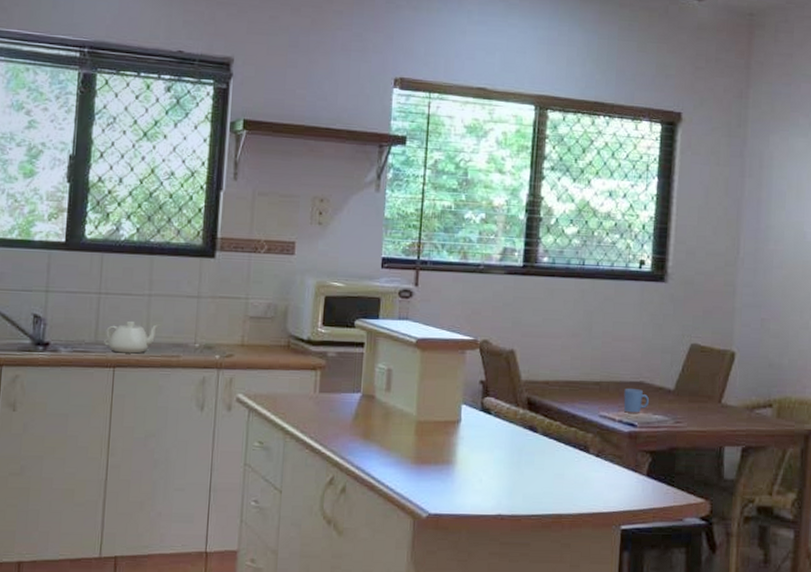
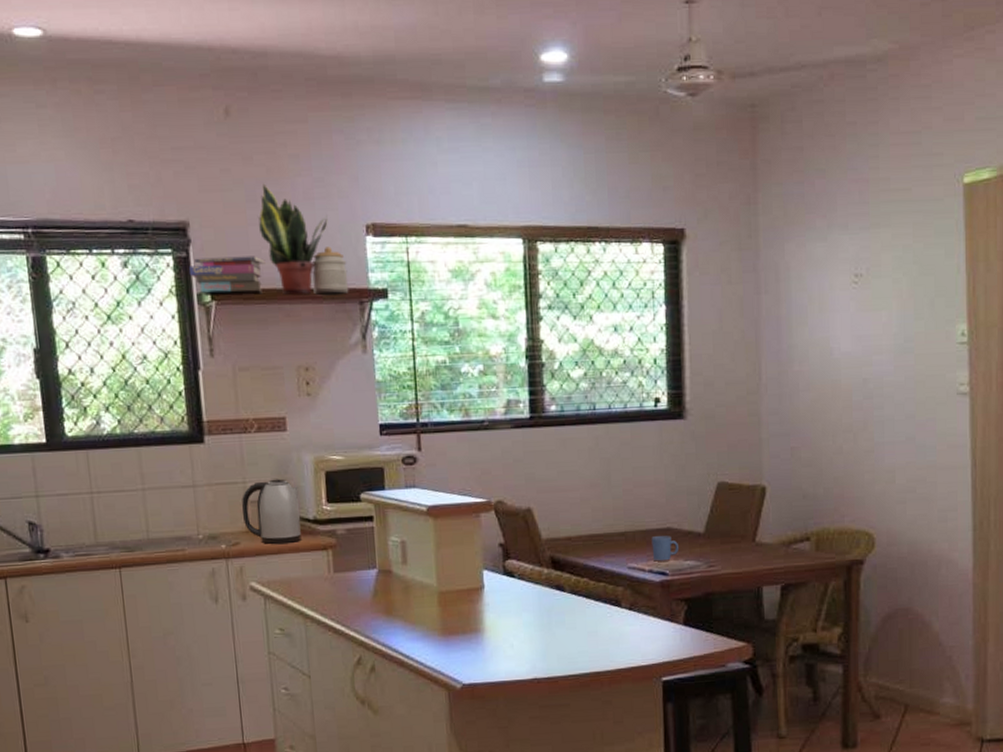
teapot: present [104,320,160,354] -> none [105,518,159,553]
books: none [227,90,298,129] -> present [189,256,266,297]
kettle: none [240,298,297,361] -> present [241,478,302,545]
potted plant: none [296,32,361,134] -> present [257,183,328,296]
jar: none [338,93,373,138] -> present [311,246,349,296]

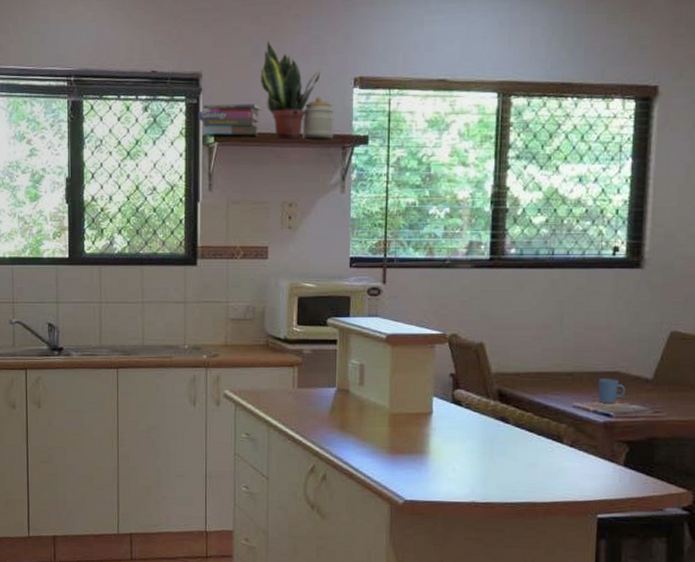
kettle: present [241,478,302,545] -> none [223,301,273,359]

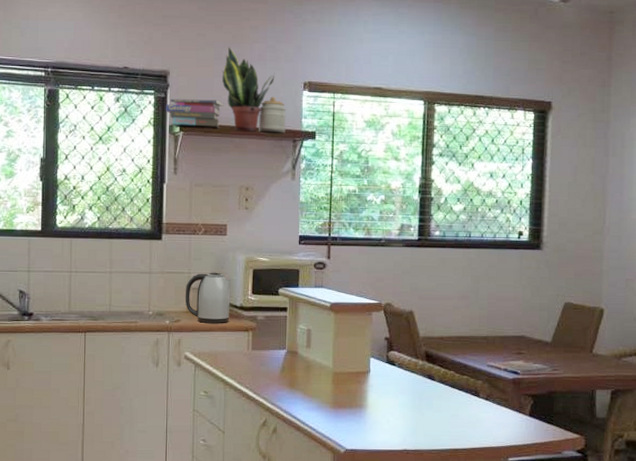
kettle: none [223,301,273,359] -> present [185,272,231,324]
mug: present [598,378,626,403] -> none [508,341,530,363]

